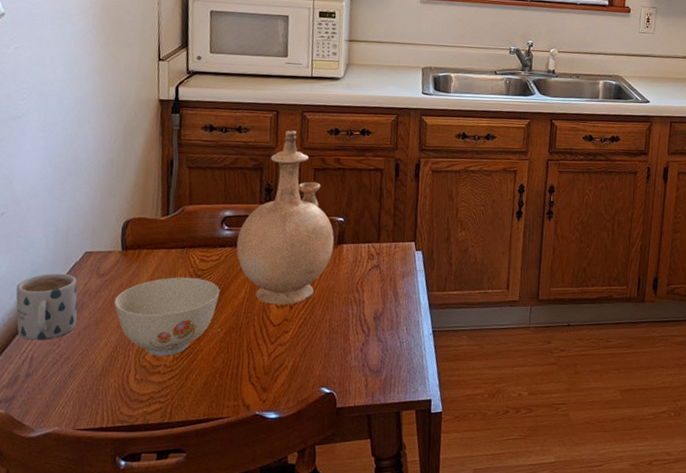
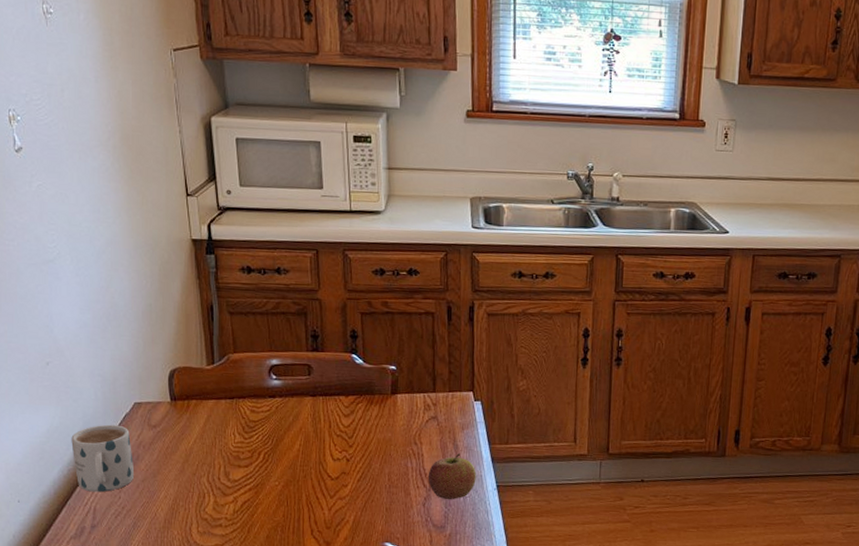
bowl: present [114,277,220,356] -> none [169,429,274,509]
vase: present [236,130,335,306] -> none [286,270,388,459]
apple: none [367,300,414,345] -> present [427,453,476,500]

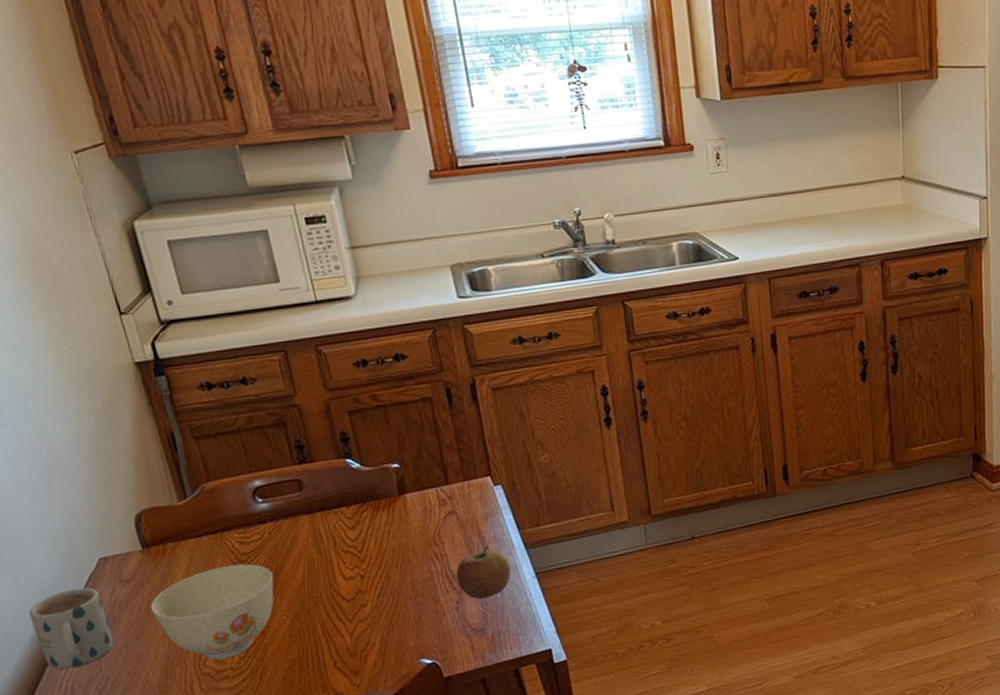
bowl: none [169,429,274,509] -> present [150,563,274,660]

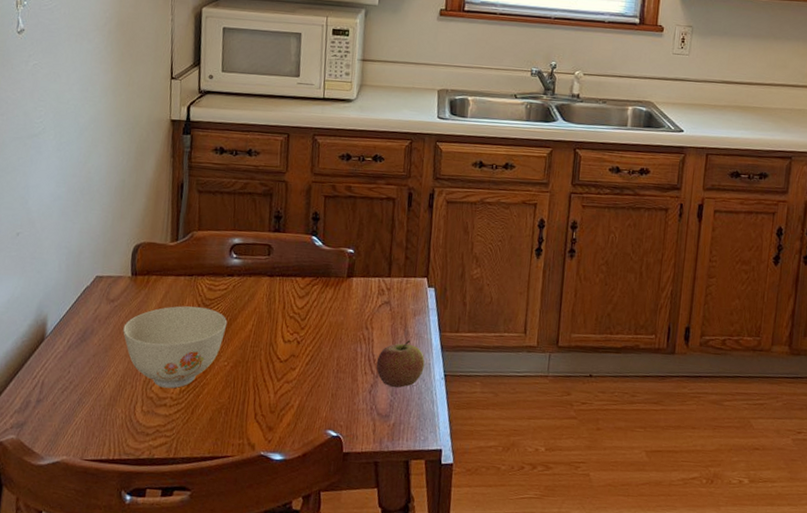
mug: present [29,587,114,670] -> none [29,296,88,366]

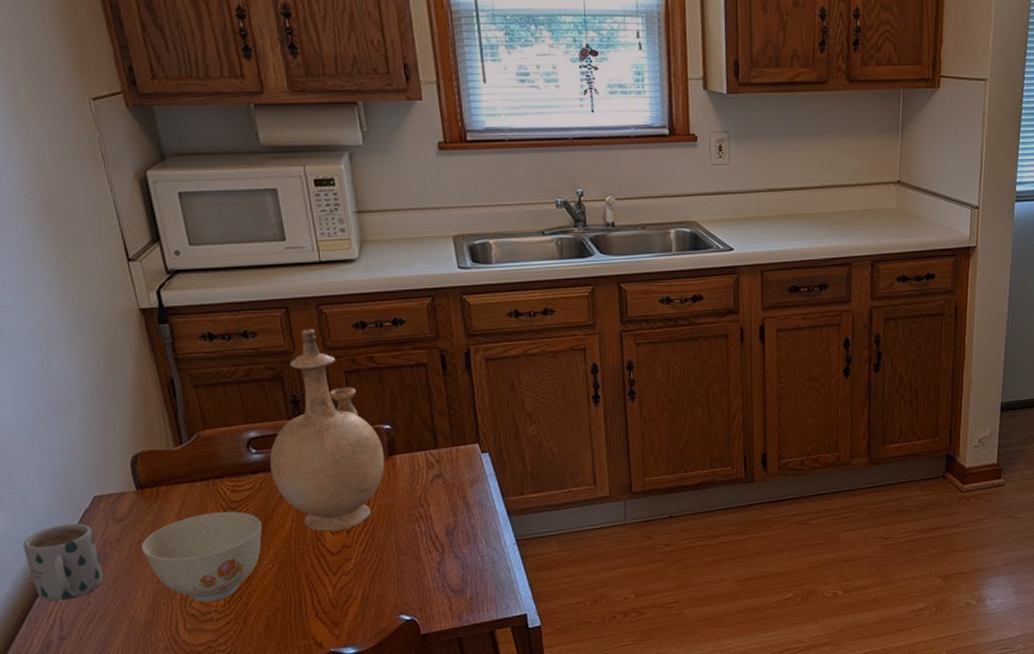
mug: none [29,296,88,366] -> present [23,523,104,601]
vase: none [244,154,344,341] -> present [269,328,385,532]
apple: present [376,340,425,388] -> none [439,510,493,562]

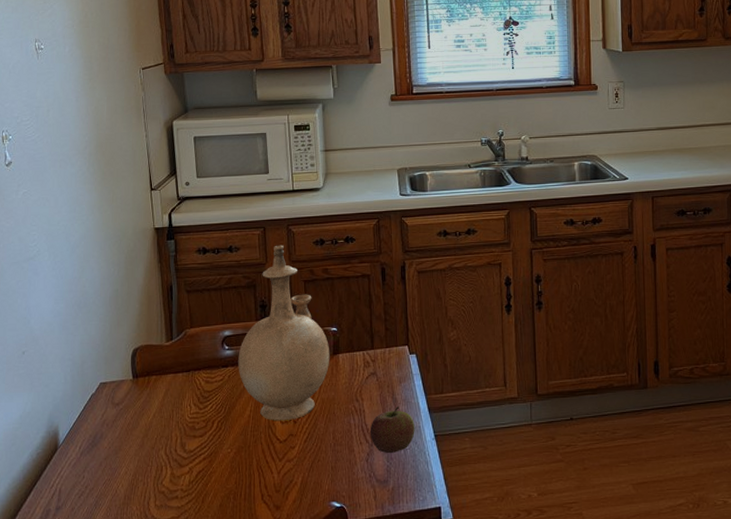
mug: present [23,523,104,601] -> none [41,406,98,474]
bowl: present [141,511,263,602] -> none [130,400,227,481]
apple: none [439,510,493,562] -> present [369,406,415,454]

